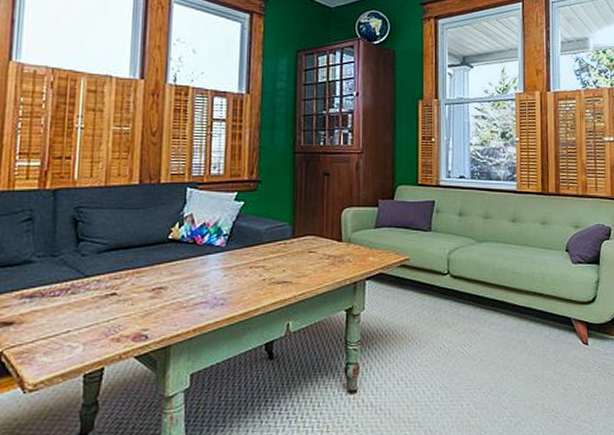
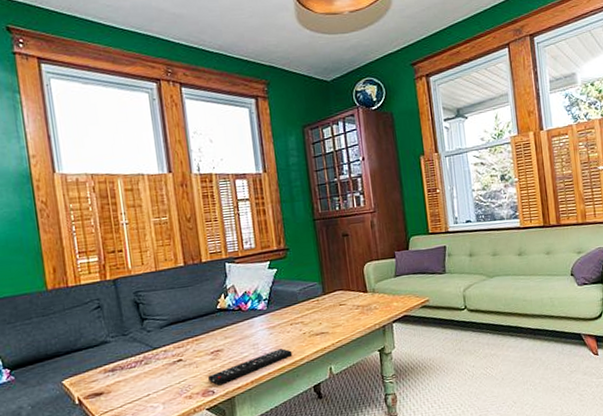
remote control: none [143,295,247,330] -> present [208,348,293,386]

